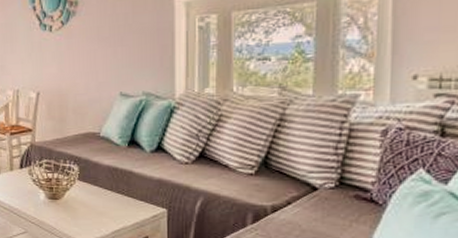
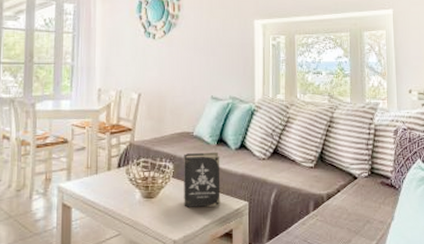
book: none [90,154,134,212] -> present [184,151,221,207]

